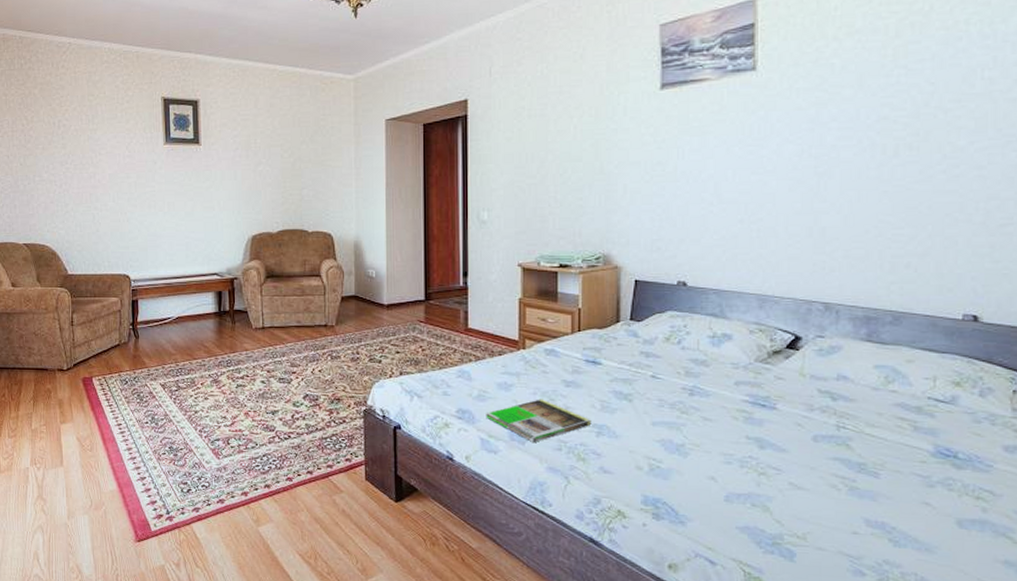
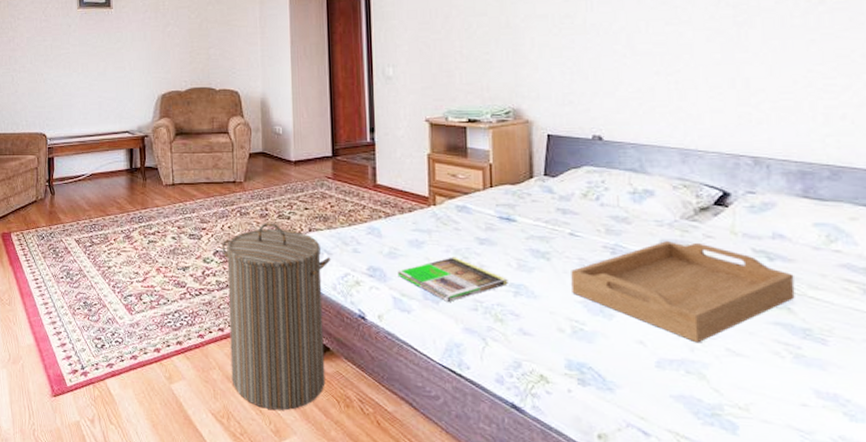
laundry hamper: none [312,366,421,550] -> present [222,223,331,411]
serving tray: none [651,383,854,478] -> present [571,241,795,343]

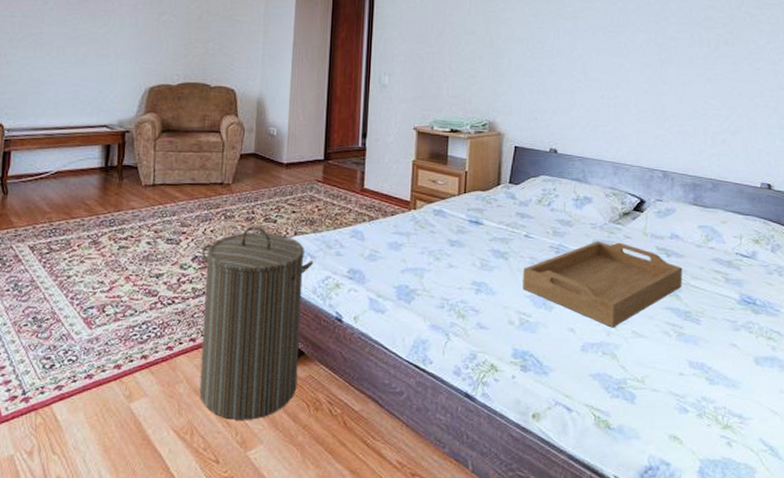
magazine: present [397,257,508,302] -> none [376,258,472,301]

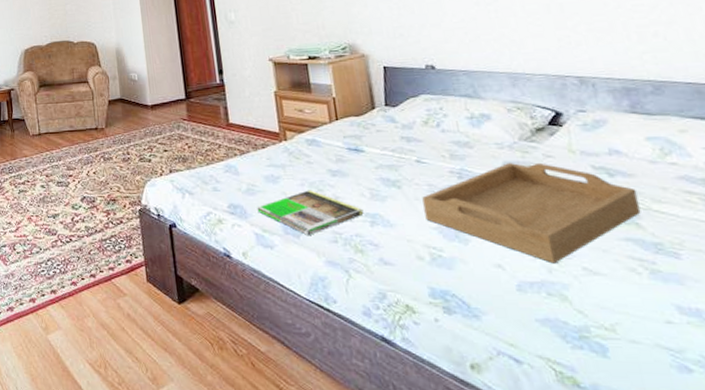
laundry hamper: present [199,226,314,420] -> none [88,166,198,356]
magazine: none [376,258,472,301] -> present [257,190,364,235]

